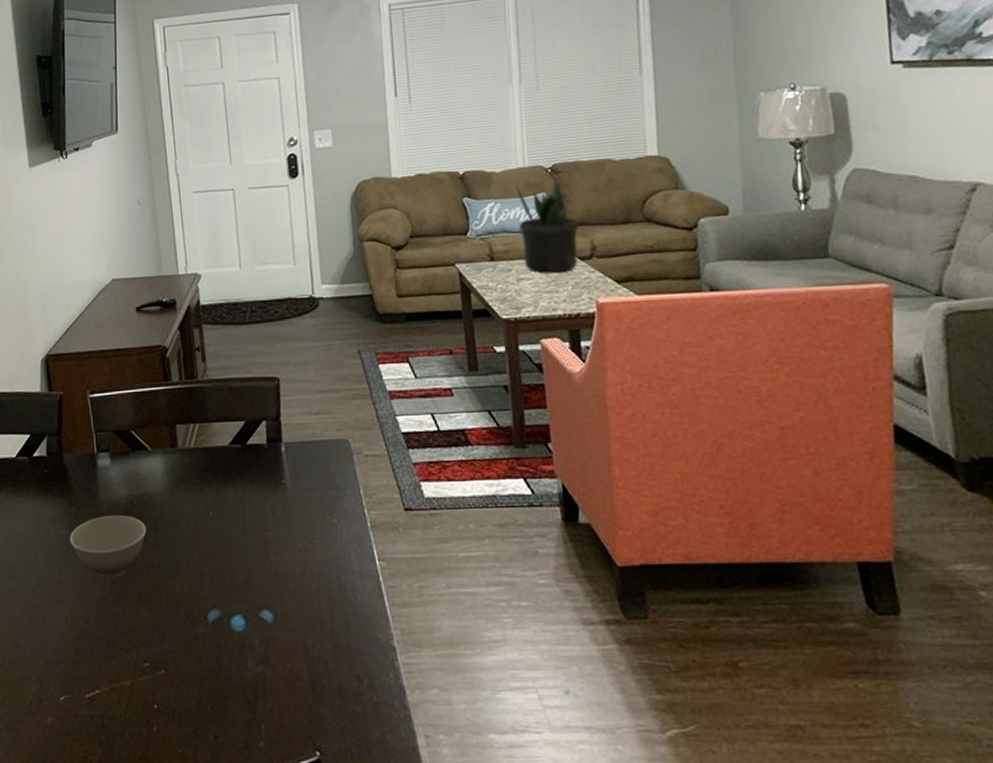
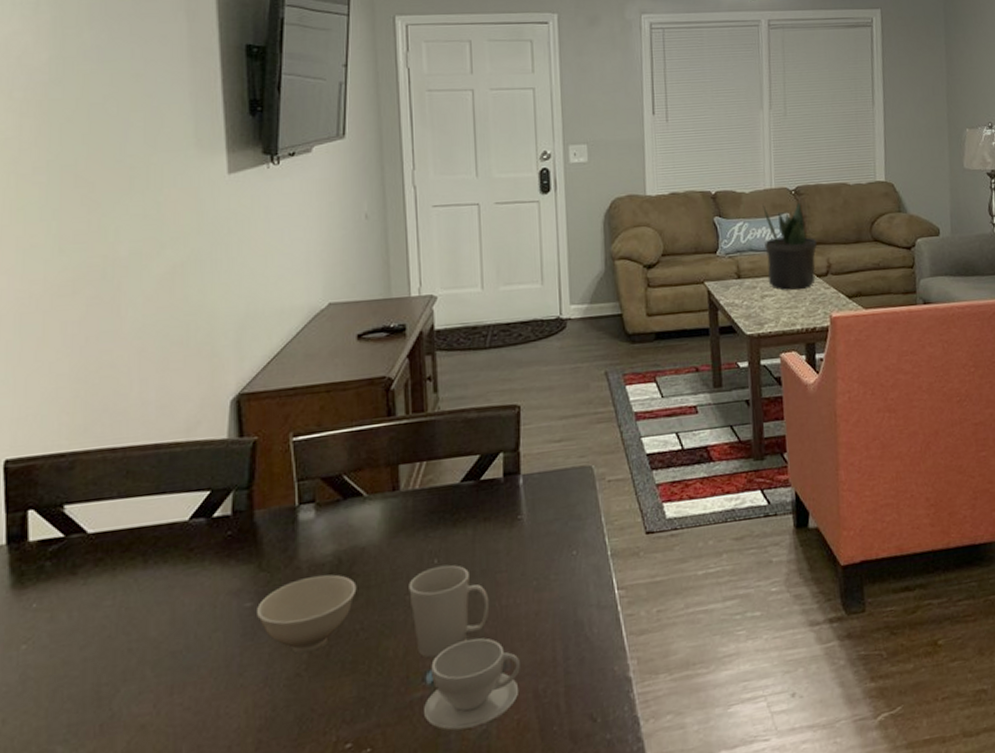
mug: none [189,518,260,600] -> present [409,564,490,658]
teacup: none [207,587,291,668] -> present [424,637,522,731]

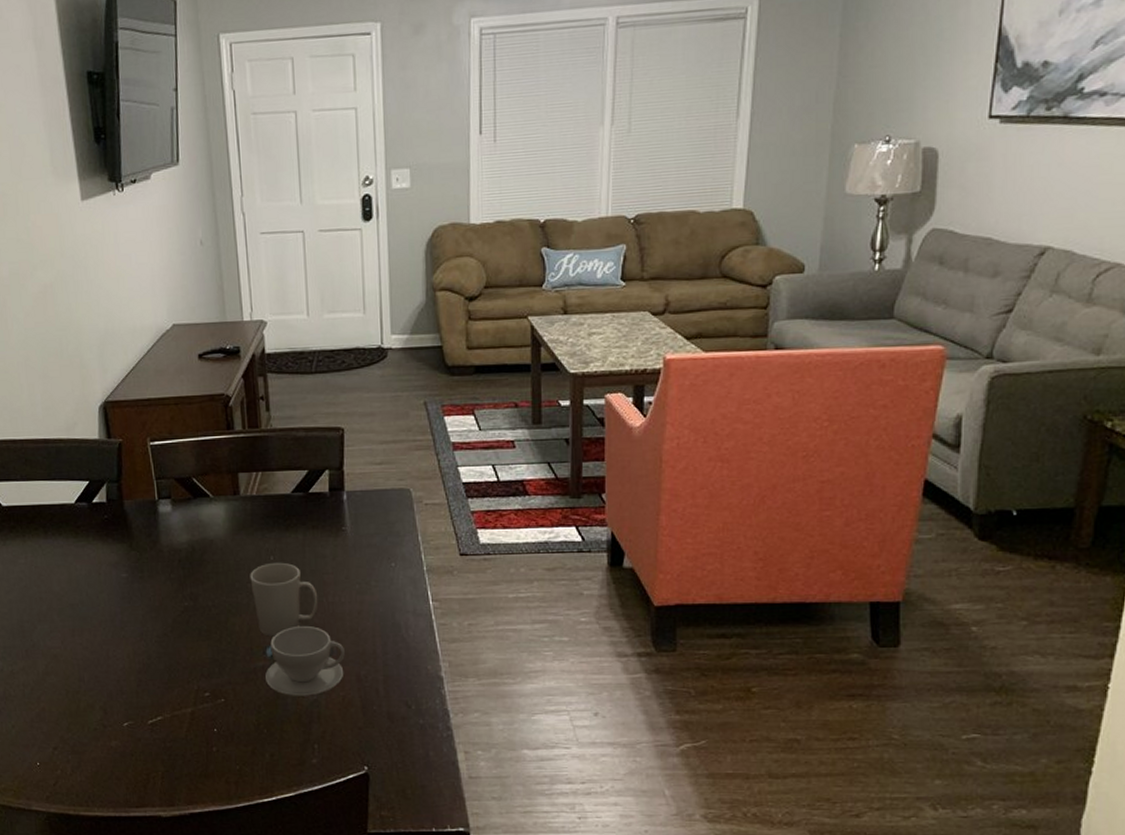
bowl: present [256,574,357,654] -> none [130,558,208,619]
planter: present [762,203,818,290] -> none [596,233,656,328]

